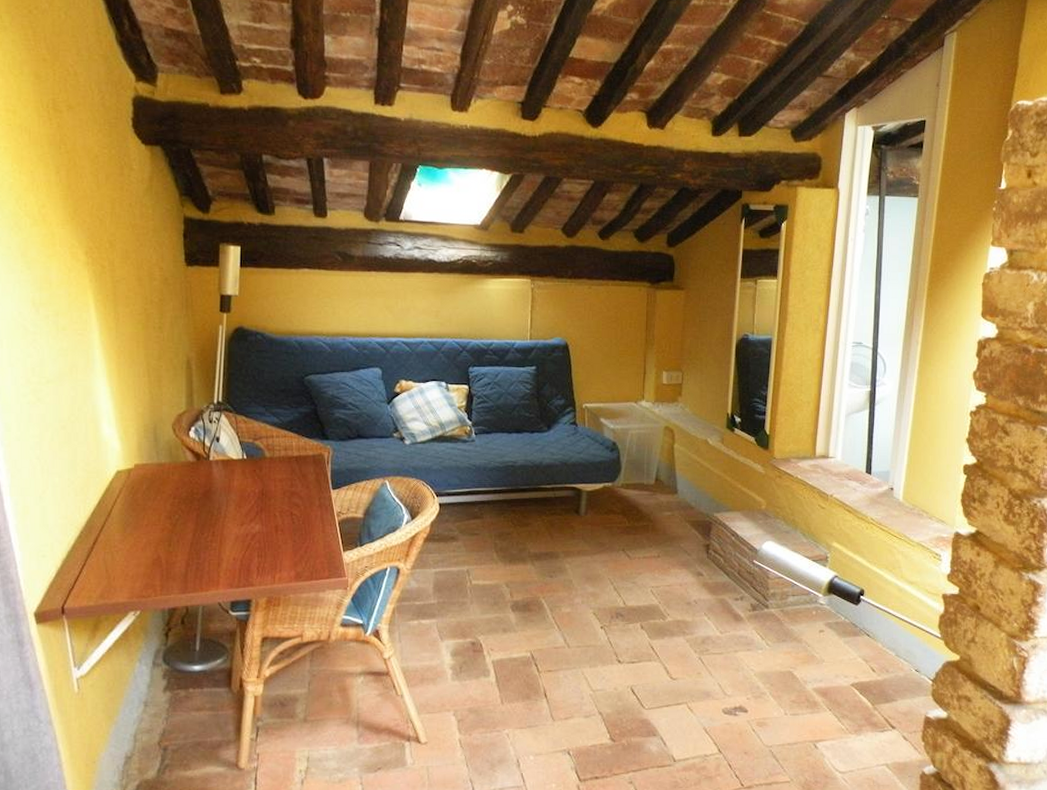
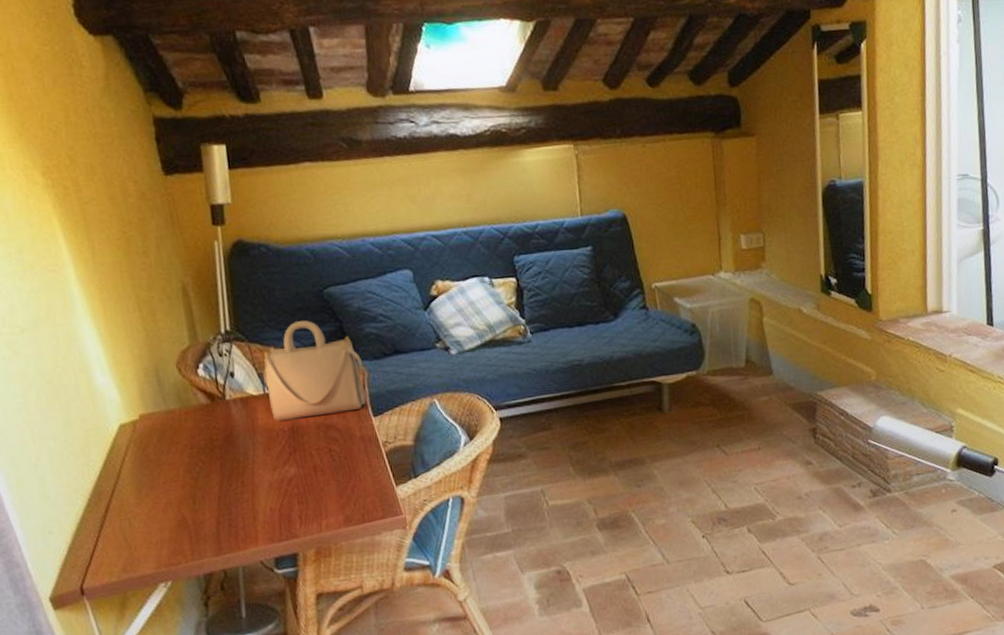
handbag: none [244,401,330,484] -> present [263,320,366,421]

